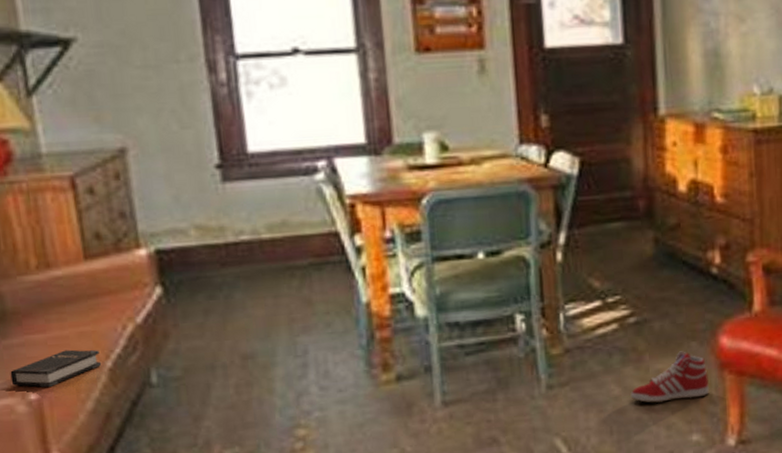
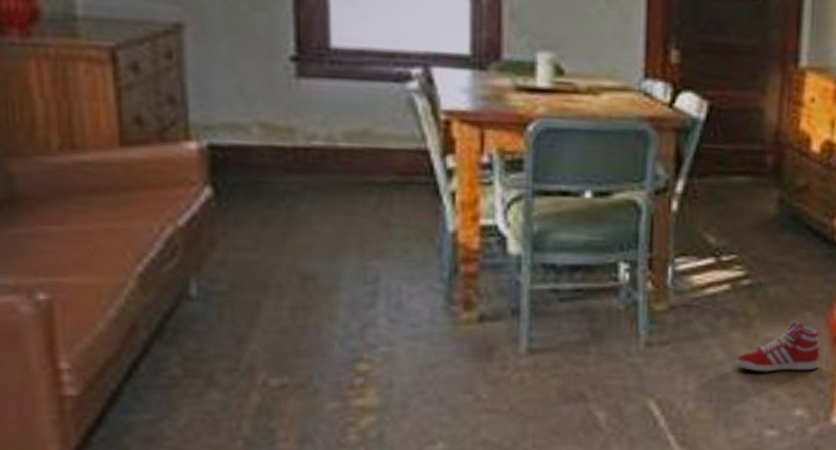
hardback book: present [10,349,101,388] -> none [15,247,129,289]

